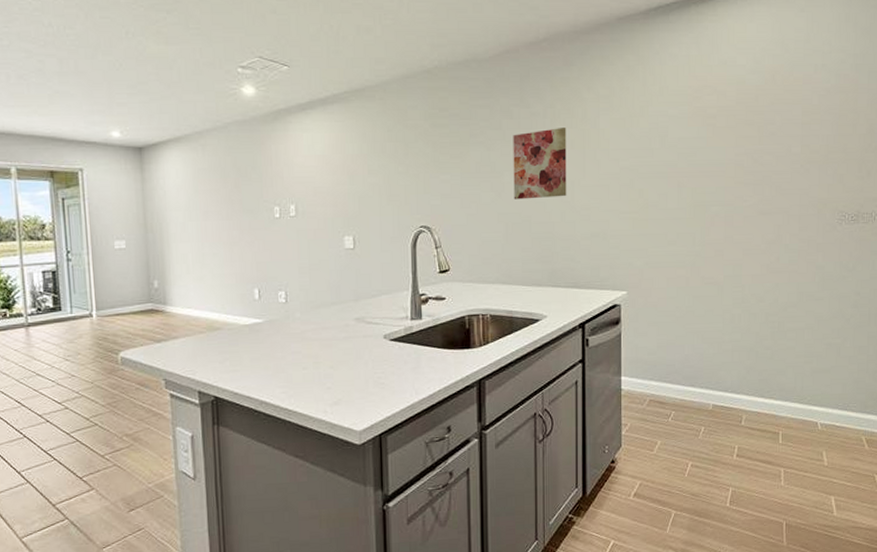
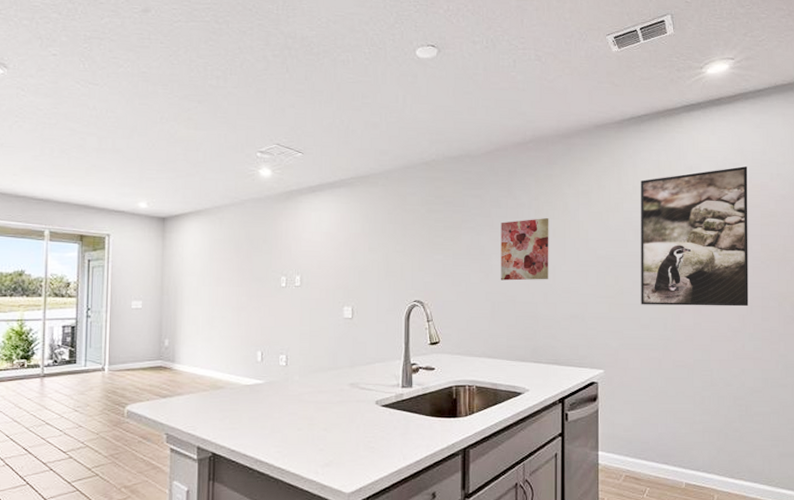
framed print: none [667,58,789,219] -> present [641,166,749,307]

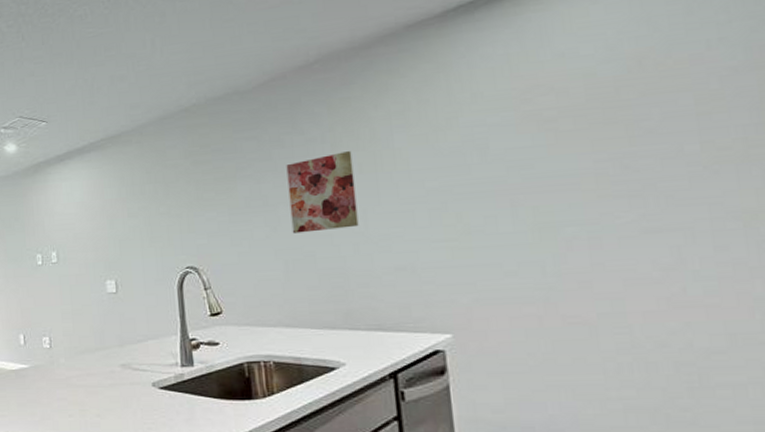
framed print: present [641,166,749,307] -> none [482,37,687,246]

